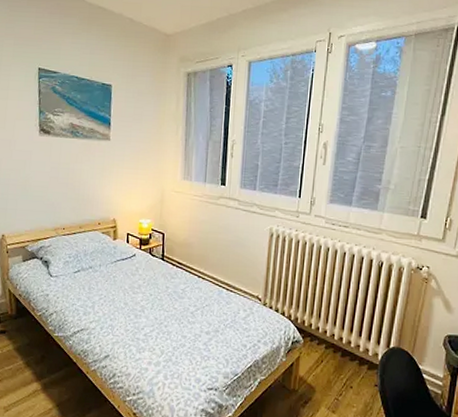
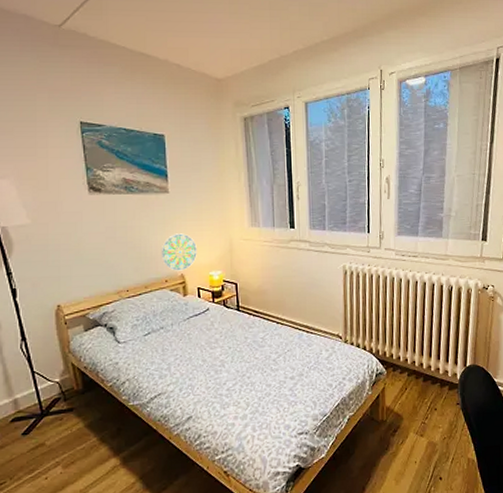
decorative plate: none [96,179,131,216] -> present [161,233,197,271]

